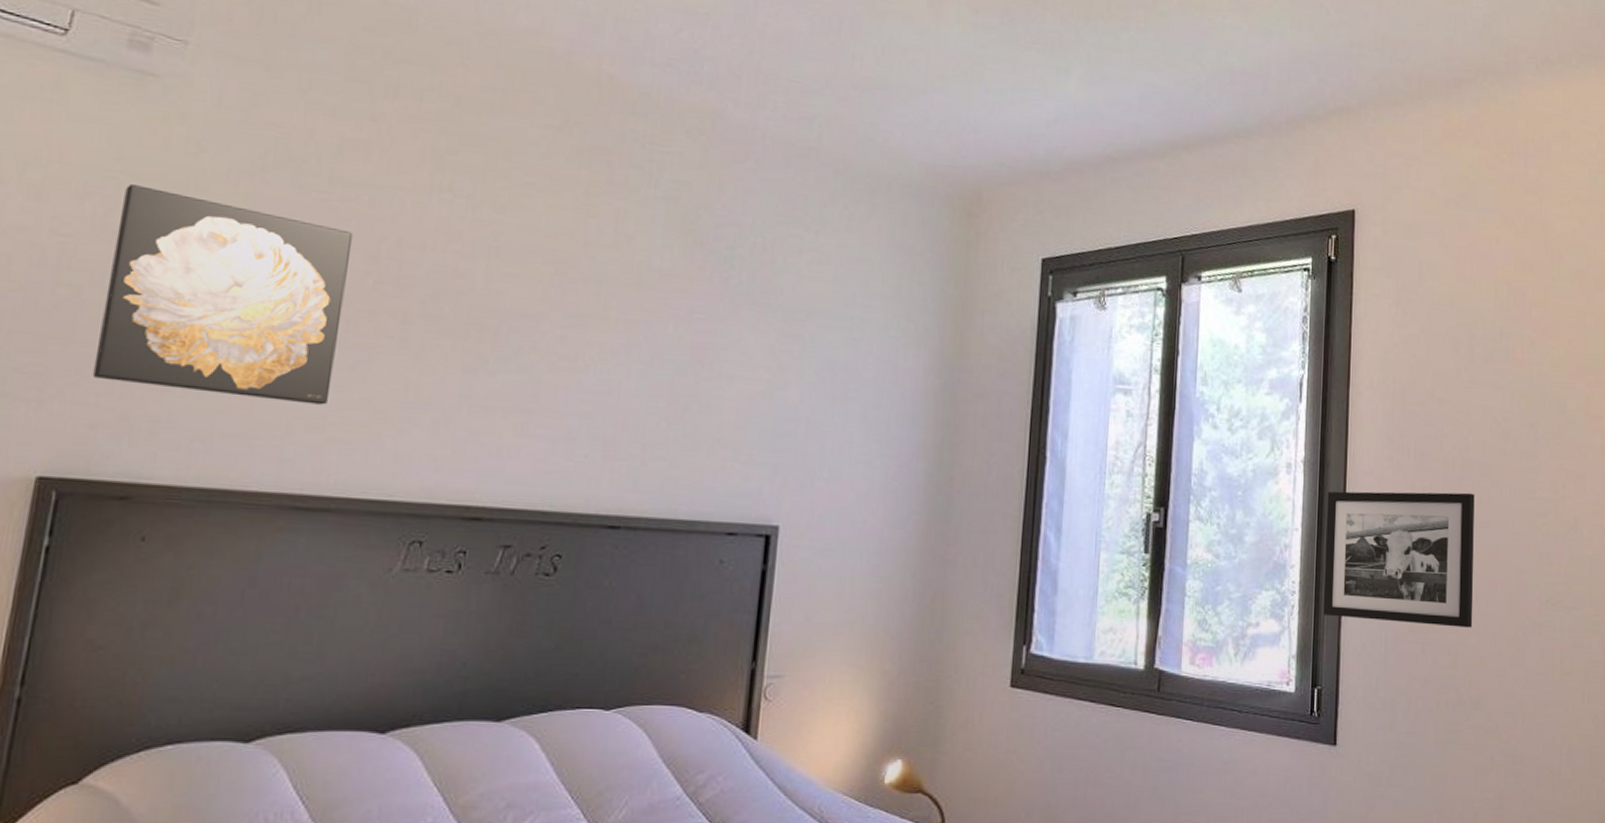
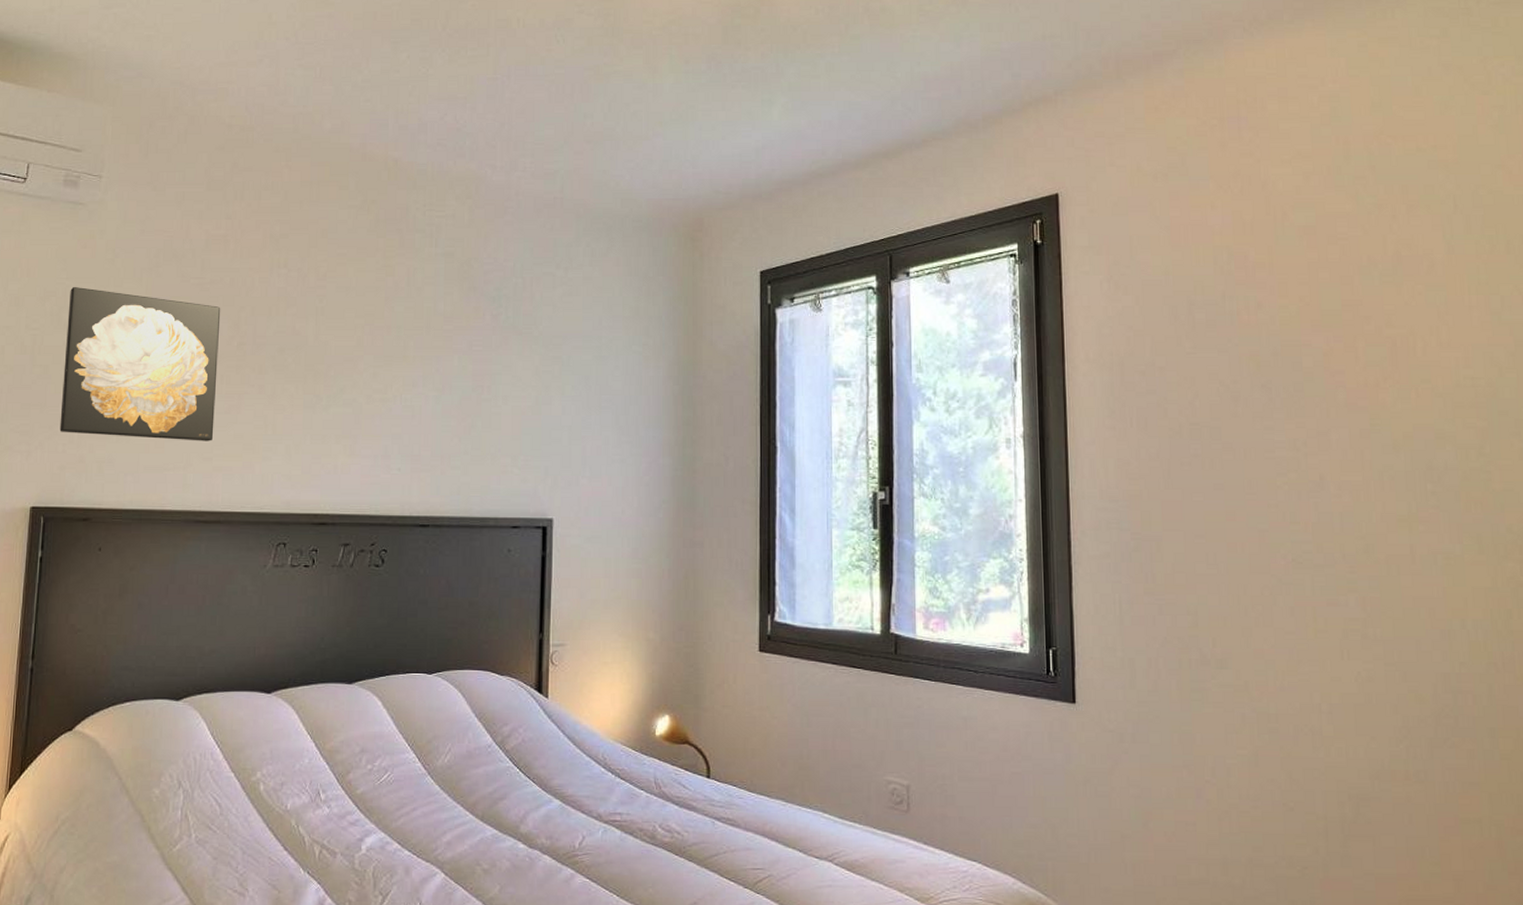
picture frame: present [1323,491,1475,628] -> none [1049,456,1213,588]

